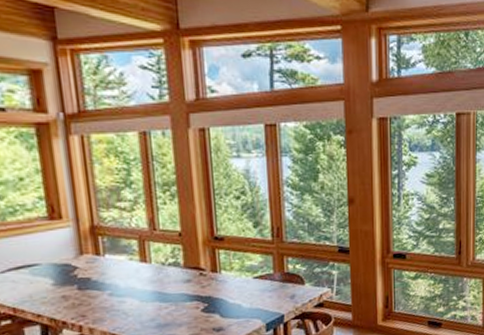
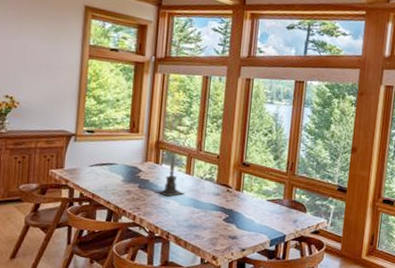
candle holder: none [102,238,144,295] -> present [154,153,185,197]

